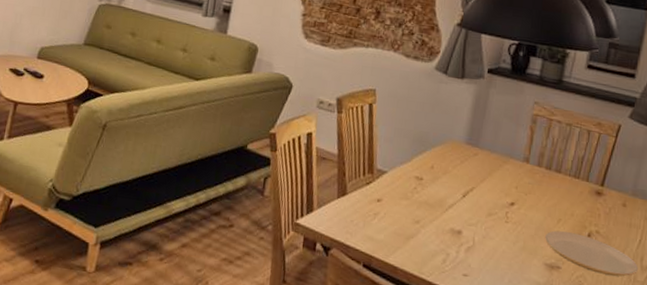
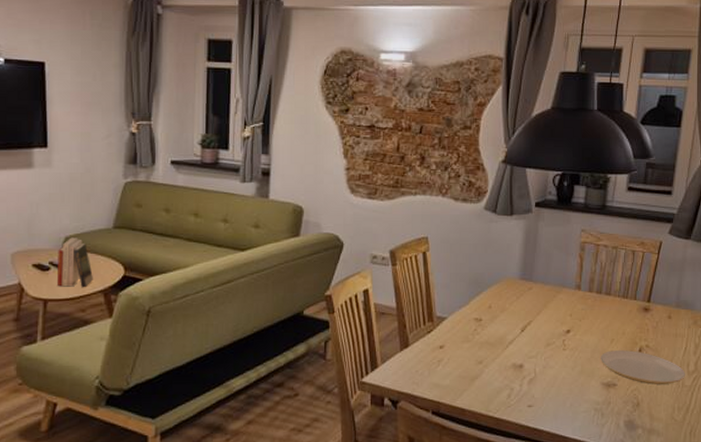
books: none [27,48,60,96] -> present [56,237,93,288]

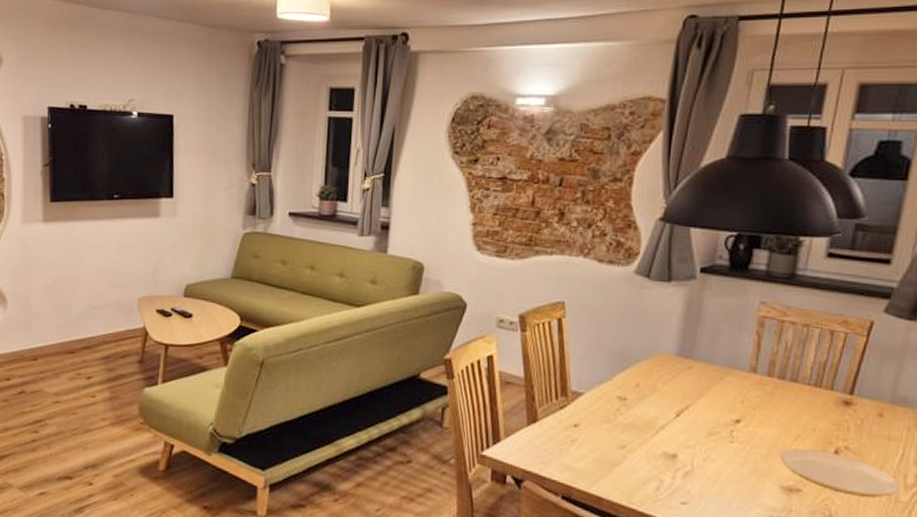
books: present [56,237,93,288] -> none [177,285,211,336]

